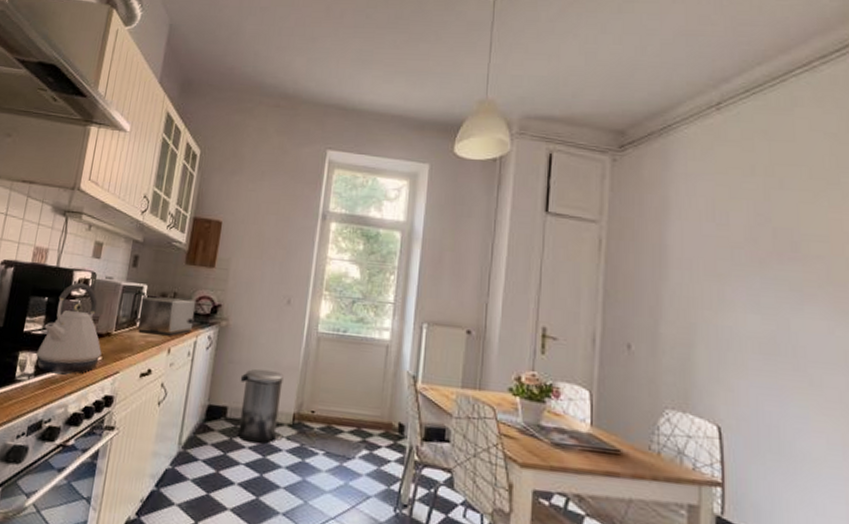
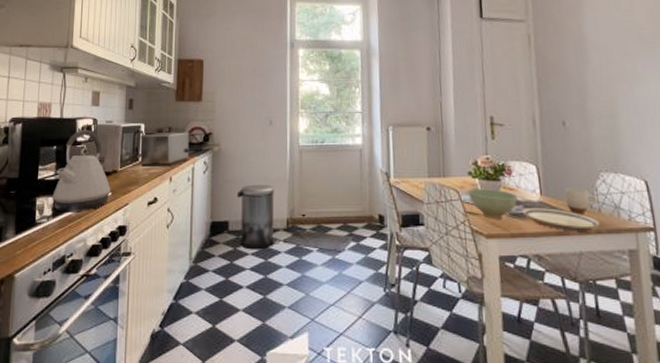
bowl: none [504,407,565,447] -> present [467,188,519,219]
plate: none [566,439,658,476] -> present [522,207,600,231]
mug: none [620,421,658,456] -> present [565,187,597,215]

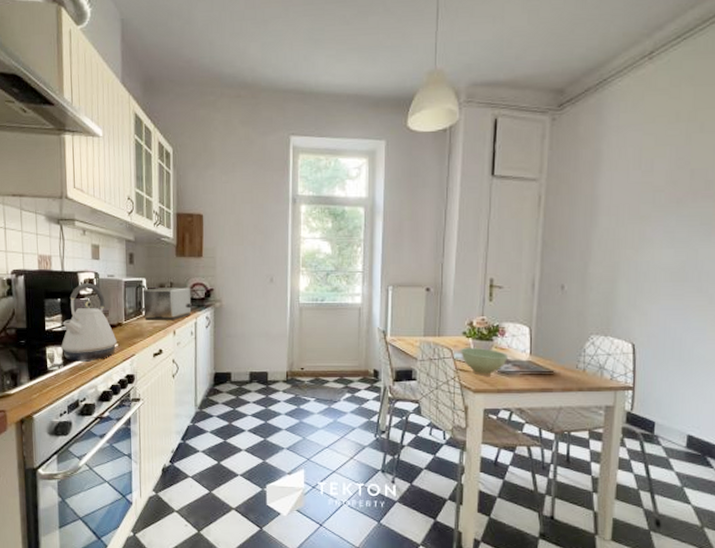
pedal bin: present [237,184,279,250] -> none [238,339,279,399]
plate: present [522,207,600,231] -> none [510,366,583,389]
mug: present [565,187,597,215] -> none [554,348,584,374]

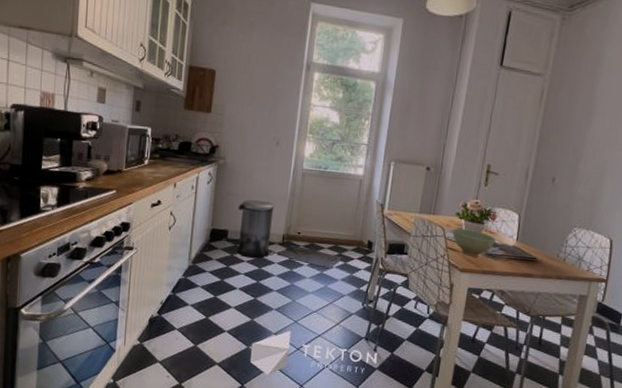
kettle: present [61,283,117,362] -> none [57,126,115,205]
toaster: present [143,287,192,321] -> none [145,138,196,174]
pedal bin: none [238,339,279,399] -> present [238,199,274,259]

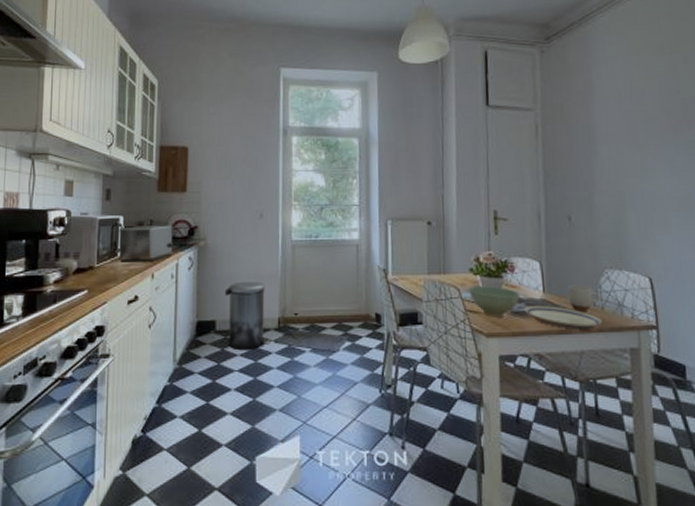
toaster: none [145,138,196,174] -> present [119,225,173,264]
plate: none [496,250,562,276] -> present [523,305,603,330]
mug: none [537,237,565,262] -> present [568,285,601,313]

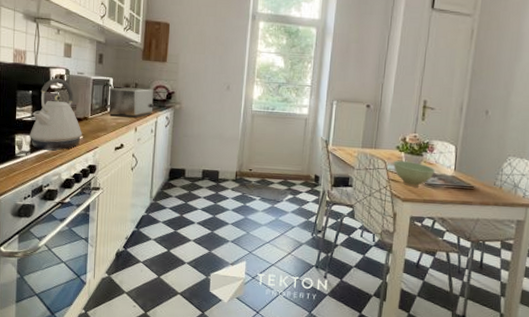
kettle: none [22,222,87,312] -> present [30,78,82,151]
pedal bin: present [224,281,270,351] -> none [193,140,228,195]
plate: present [523,305,603,330] -> none [436,180,499,203]
mug: present [568,285,601,313] -> none [474,166,501,190]

